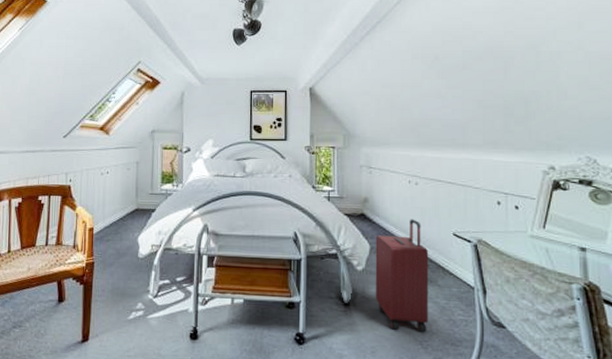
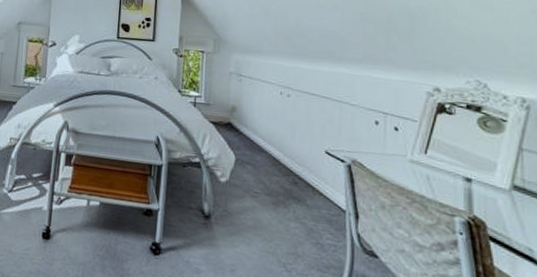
suitcase: present [375,219,429,333] -> none [238,132,298,255]

